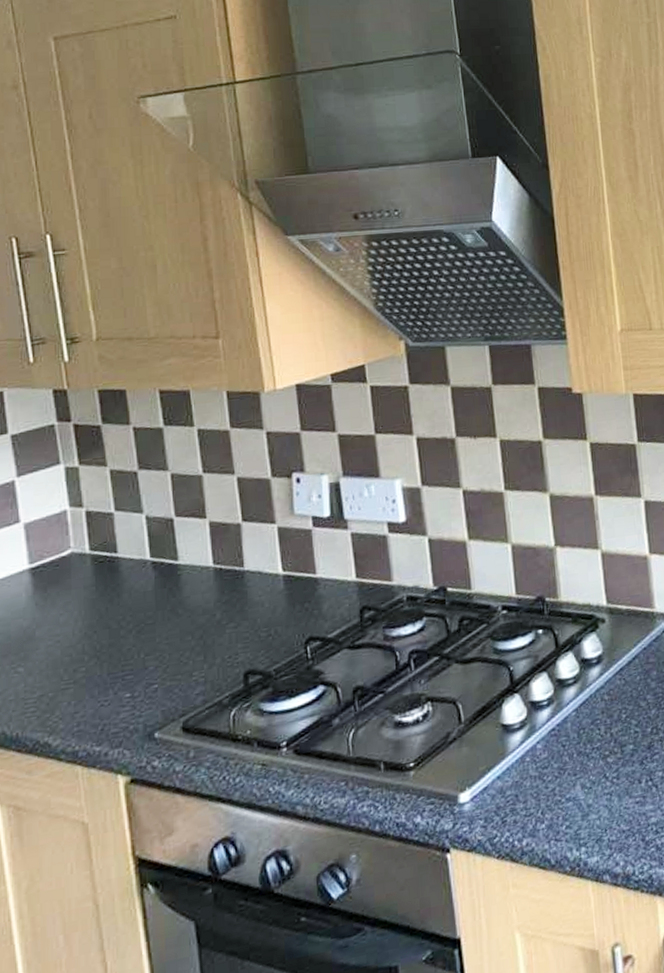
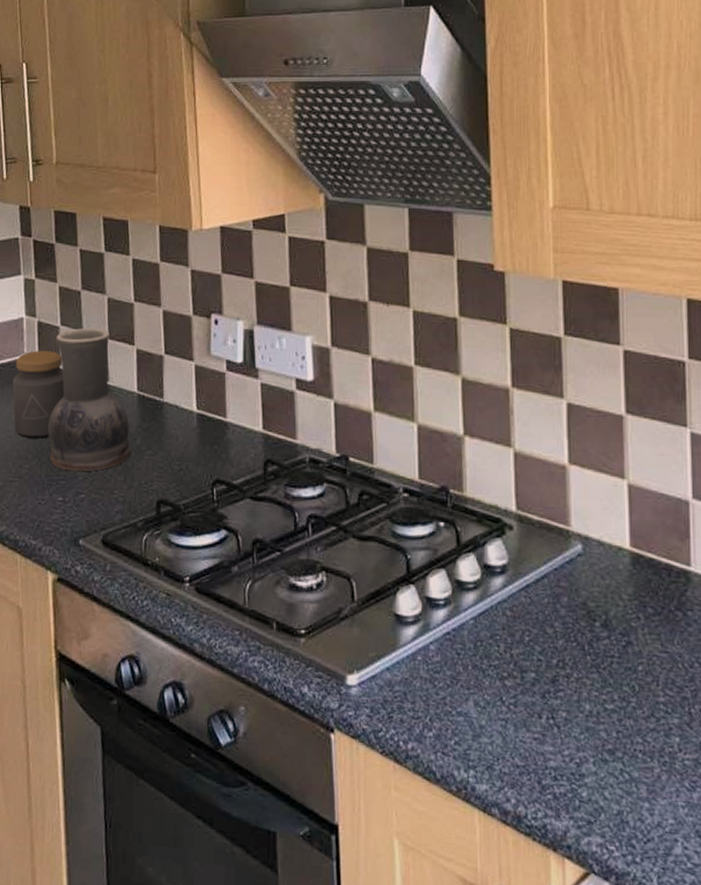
jar: none [58,540,125,639] -> present [12,351,65,439]
vase: none [107,507,210,663] -> present [48,327,131,472]

